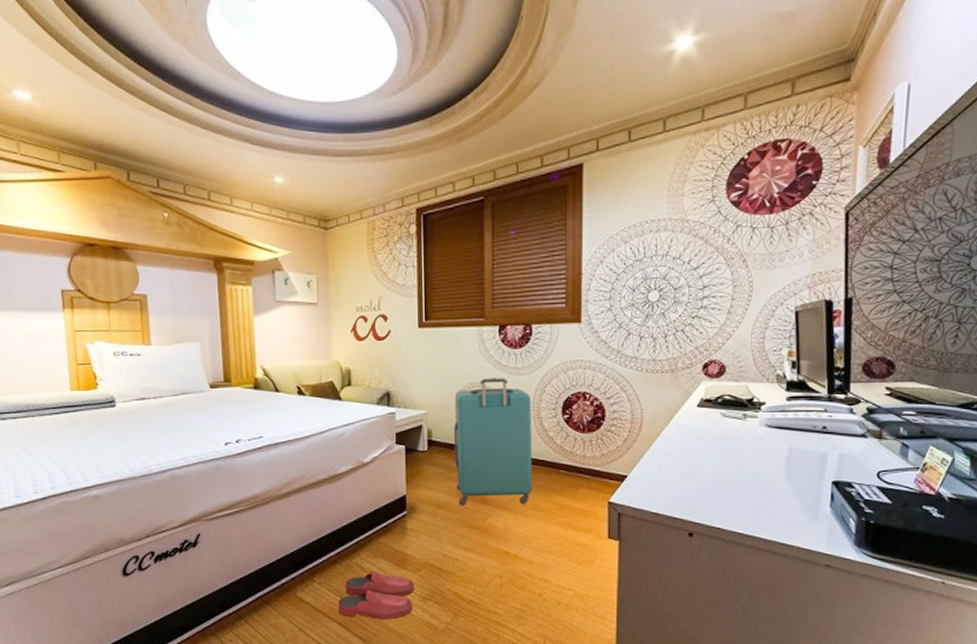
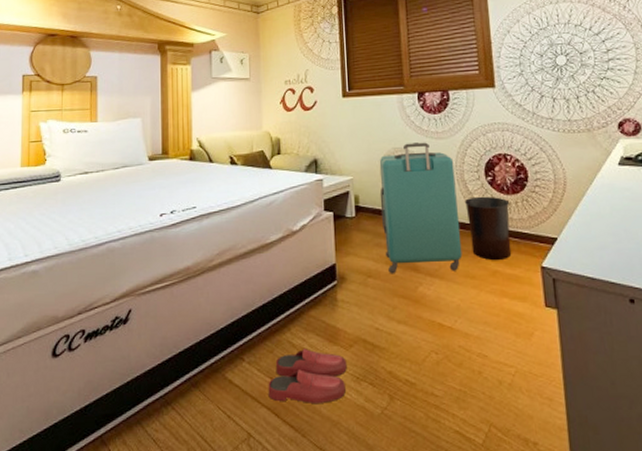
waste bin: none [538,433,584,495] -> present [464,196,512,260]

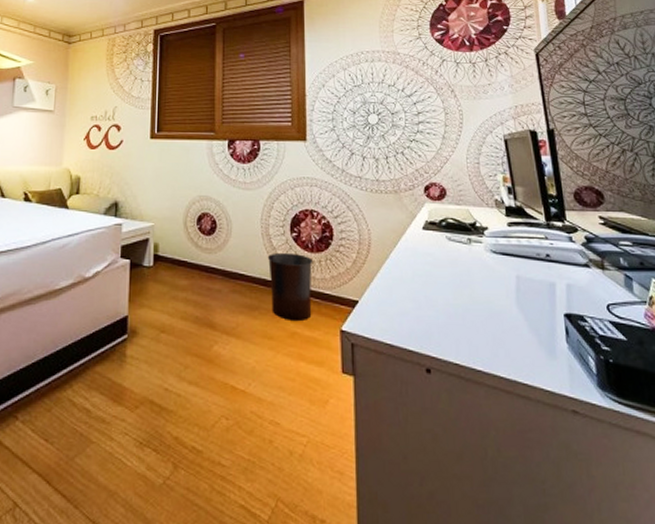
slippers: present [268,347,347,403] -> none [41,407,131,470]
suitcase: present [379,142,463,274] -> none [180,192,262,331]

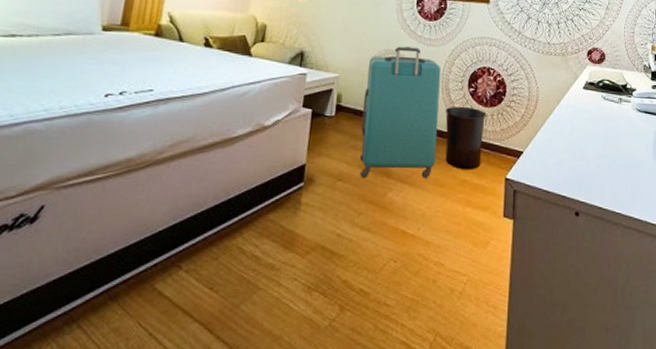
suitcase: none [180,192,262,331] -> present [360,46,441,179]

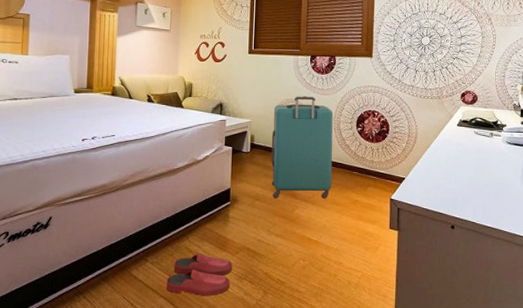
slippers: none [204,254,300,316] -> present [166,252,232,295]
waste bin: present [445,106,487,169] -> none [338,142,373,192]

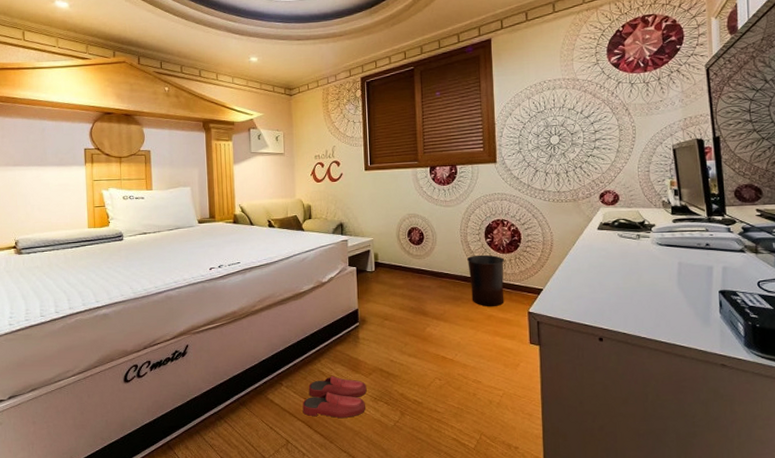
suitcase: present [271,96,333,199] -> none [395,209,464,318]
waste bin: none [338,142,373,192] -> present [466,254,505,306]

